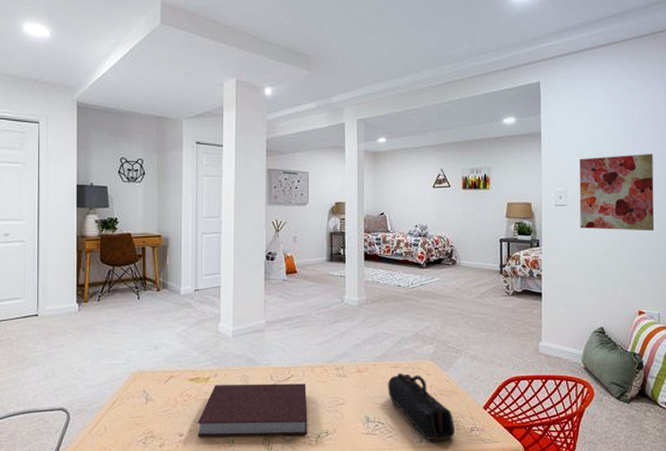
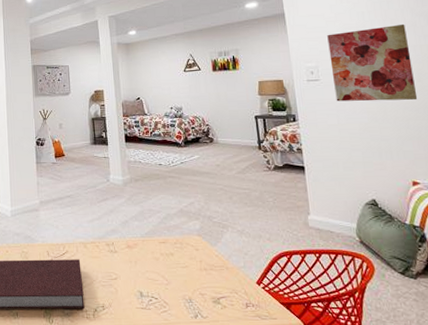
pencil case: present [388,372,454,441] -> none [158,248,229,317]

